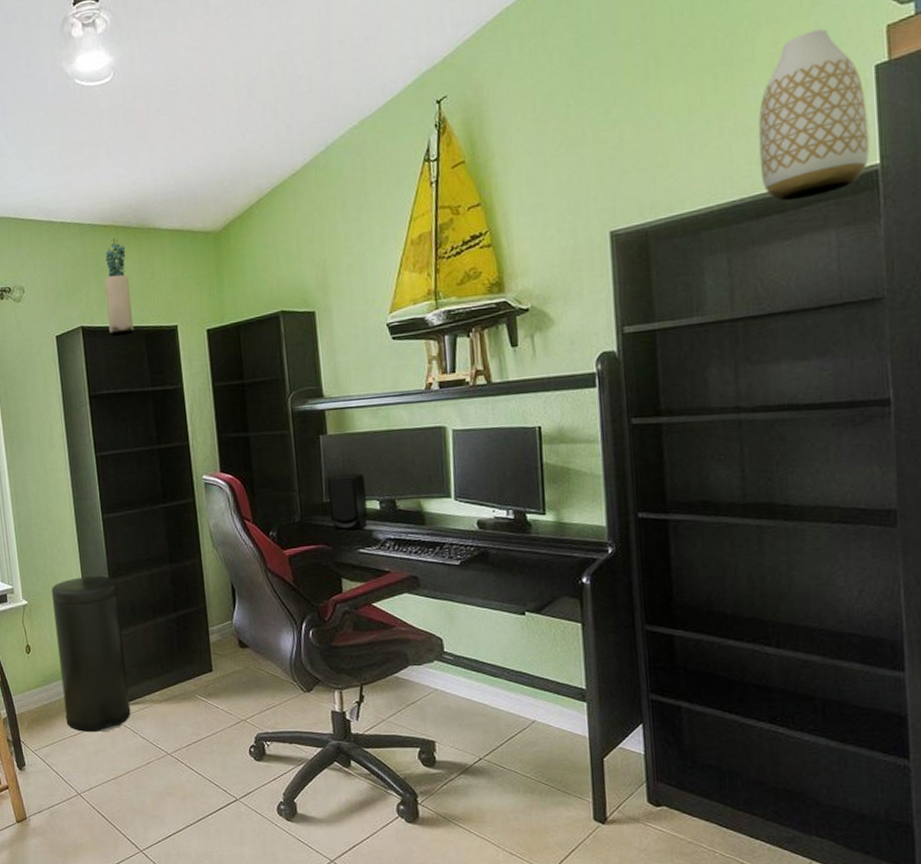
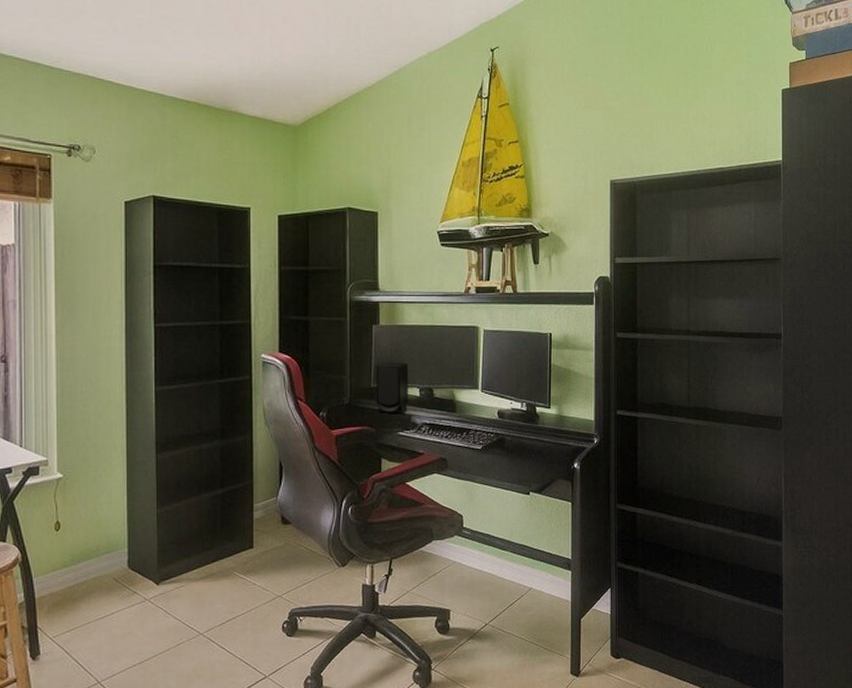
pedal bin: present [51,575,131,732] -> none [90,449,165,614]
vase: present [104,238,134,337] -> none [181,115,206,211]
vase: present [758,28,870,201] -> none [711,55,776,178]

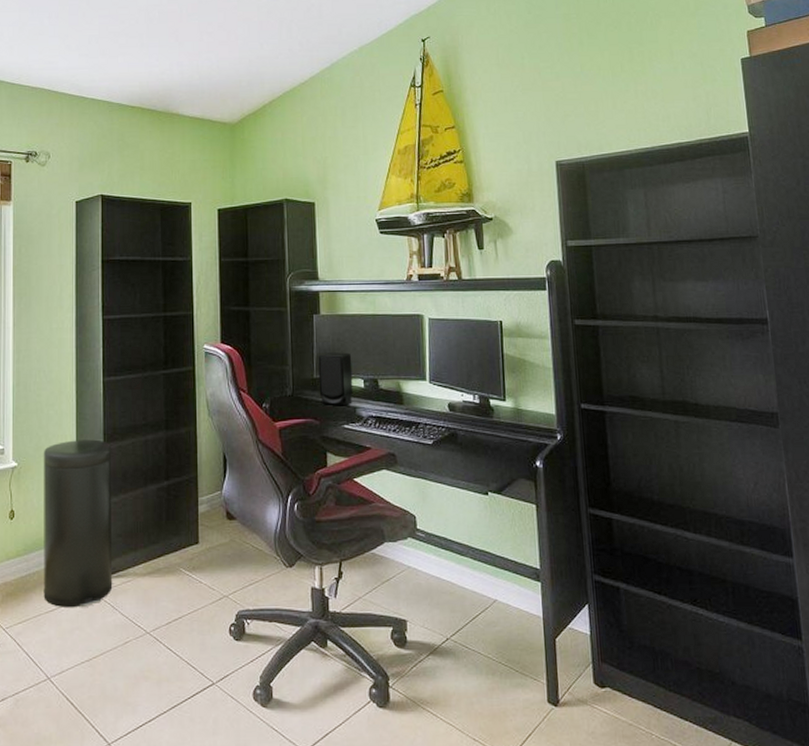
pedal bin: none [90,449,165,614] -> present [43,439,113,608]

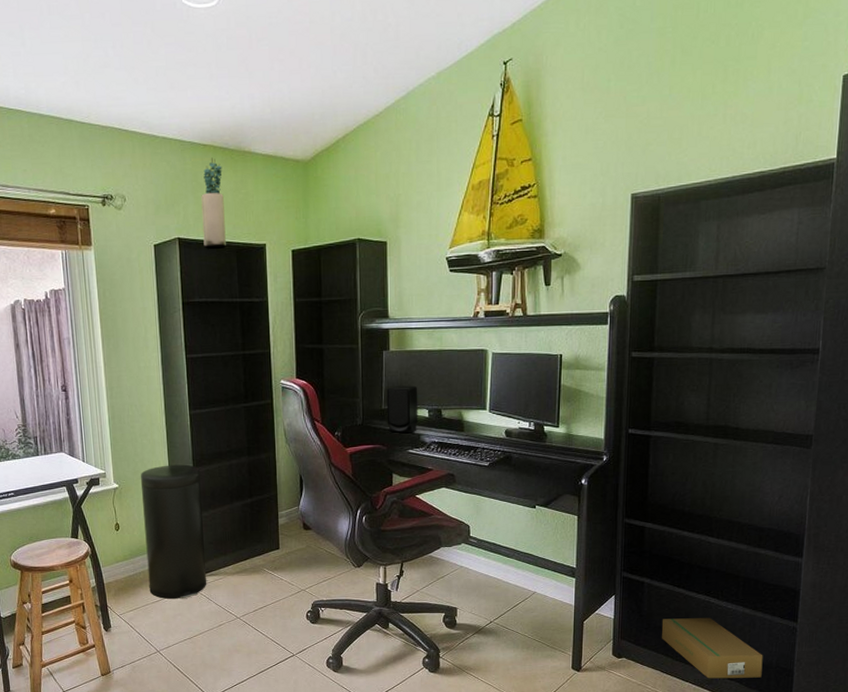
vase: none [127,118,150,208] -> present [201,157,226,250]
box: none [646,634,774,716] -> present [661,618,763,679]

